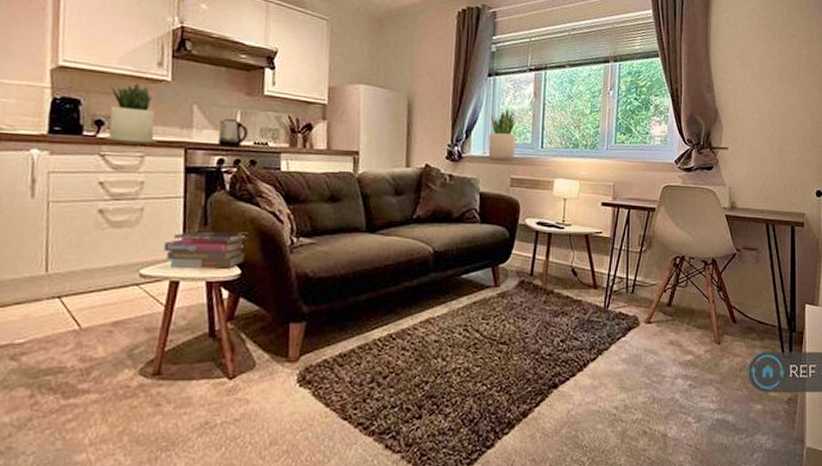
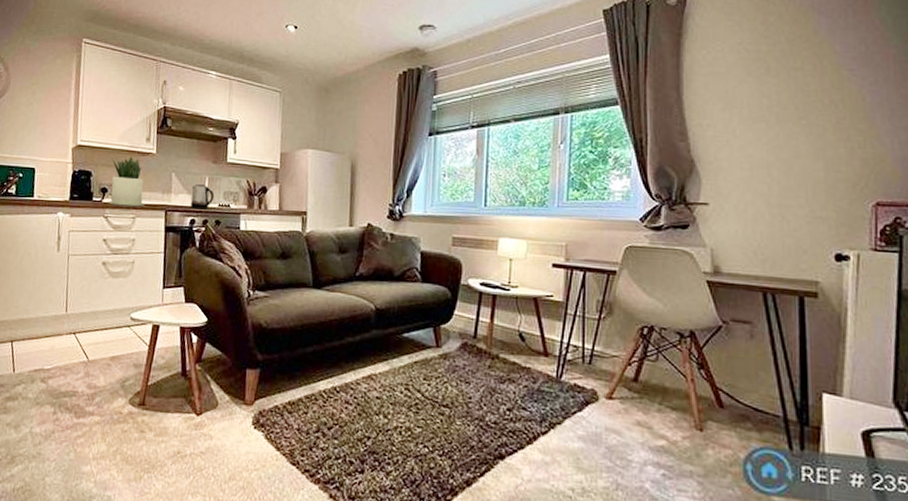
books: present [164,230,248,269] -> none [148,282,213,317]
planter: present [488,108,517,161] -> none [429,167,459,220]

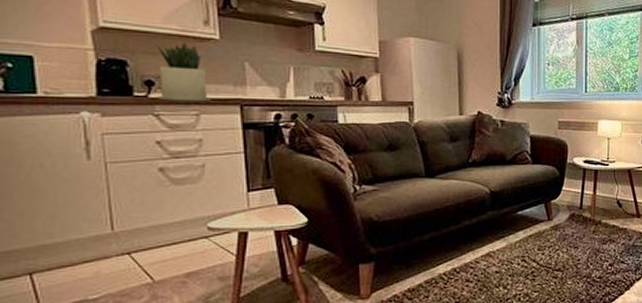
kettle: present [189,184,215,210] -> none [272,75,303,103]

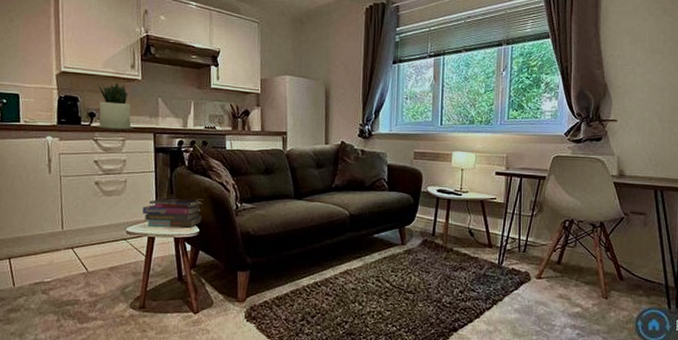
books: none [229,183,312,221] -> present [142,198,204,228]

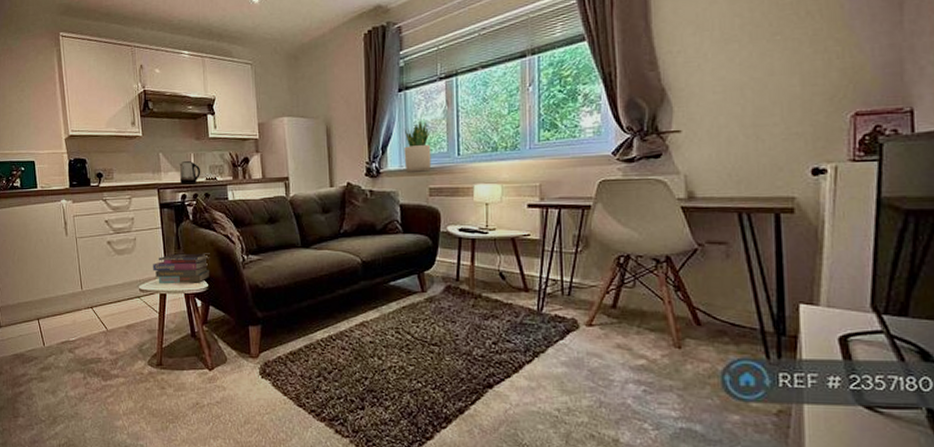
planter: present [96,82,134,131] -> none [102,140,139,190]
kettle: none [177,108,201,132] -> present [179,161,201,185]
planter: none [394,91,419,137] -> present [403,120,432,172]

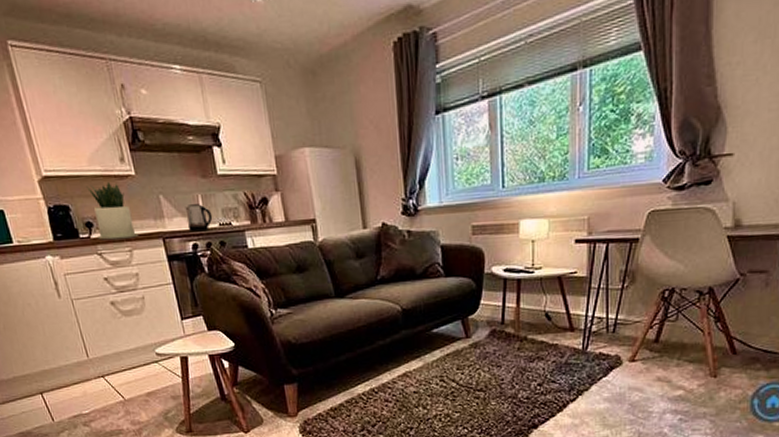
planter: none [102,140,139,190] -> present [86,181,139,241]
books: present [153,253,210,284] -> none [168,309,235,347]
planter: present [403,120,432,172] -> none [442,148,474,209]

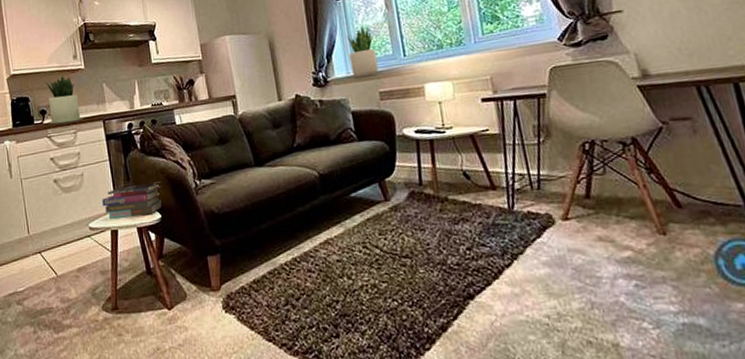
books: none [168,309,235,347] -> present [102,181,162,220]
kettle: present [185,204,213,233] -> none [123,89,146,114]
planter: none [442,148,474,209] -> present [346,26,379,79]

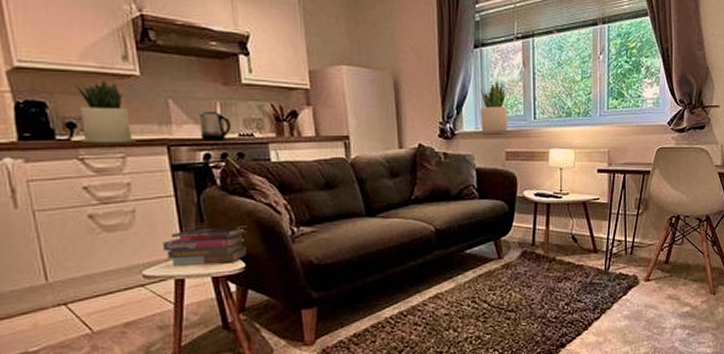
kettle: none [123,89,146,114] -> present [199,112,232,141]

